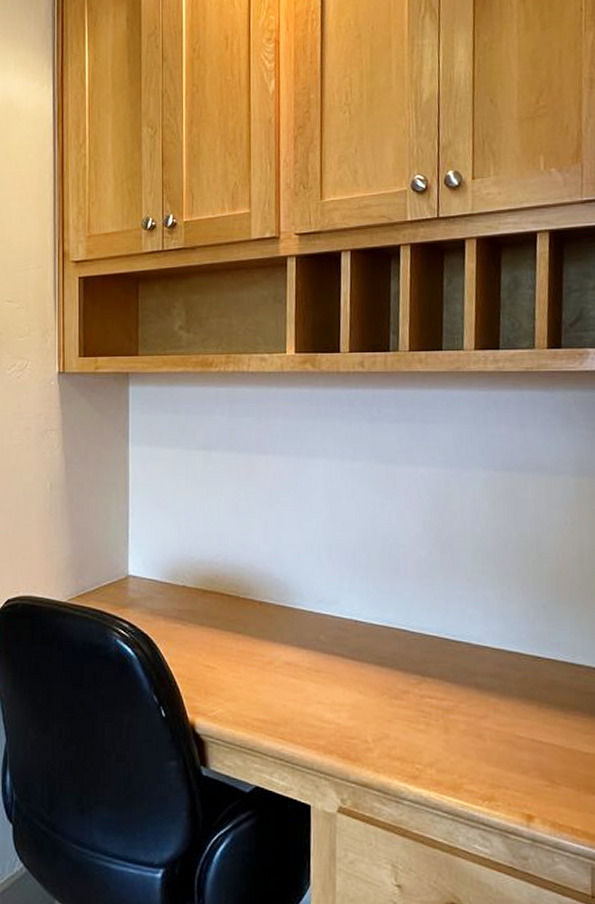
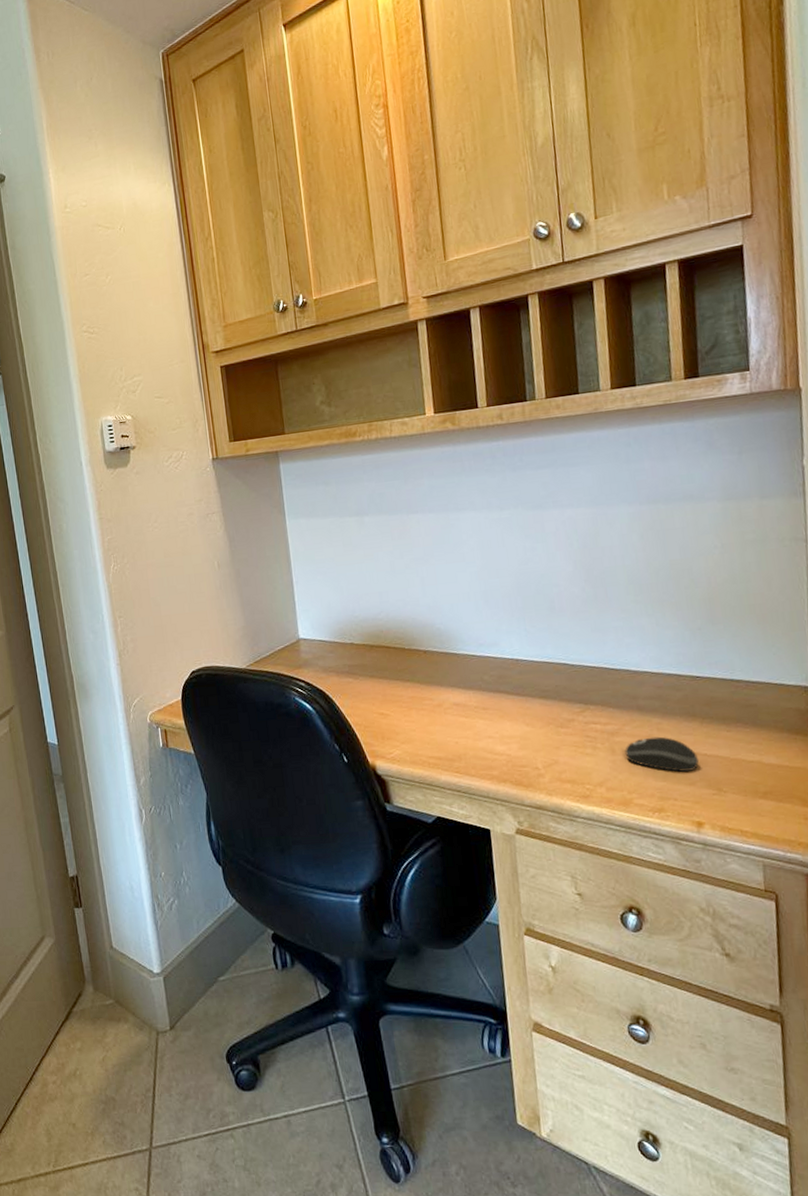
computer mouse: none [459,718,533,758] -> present [625,736,699,772]

